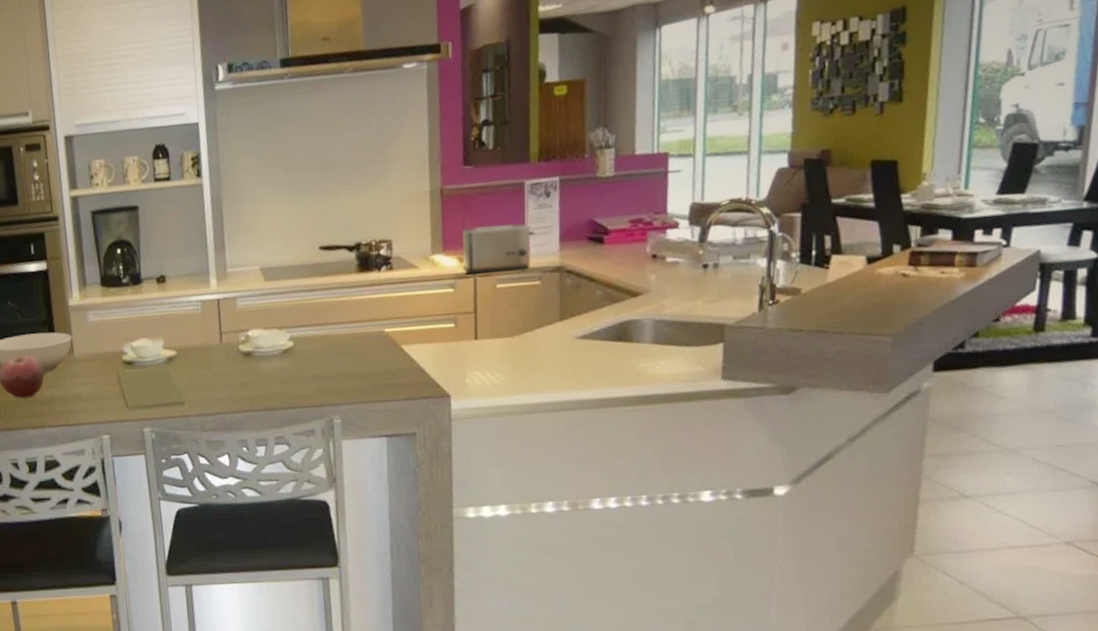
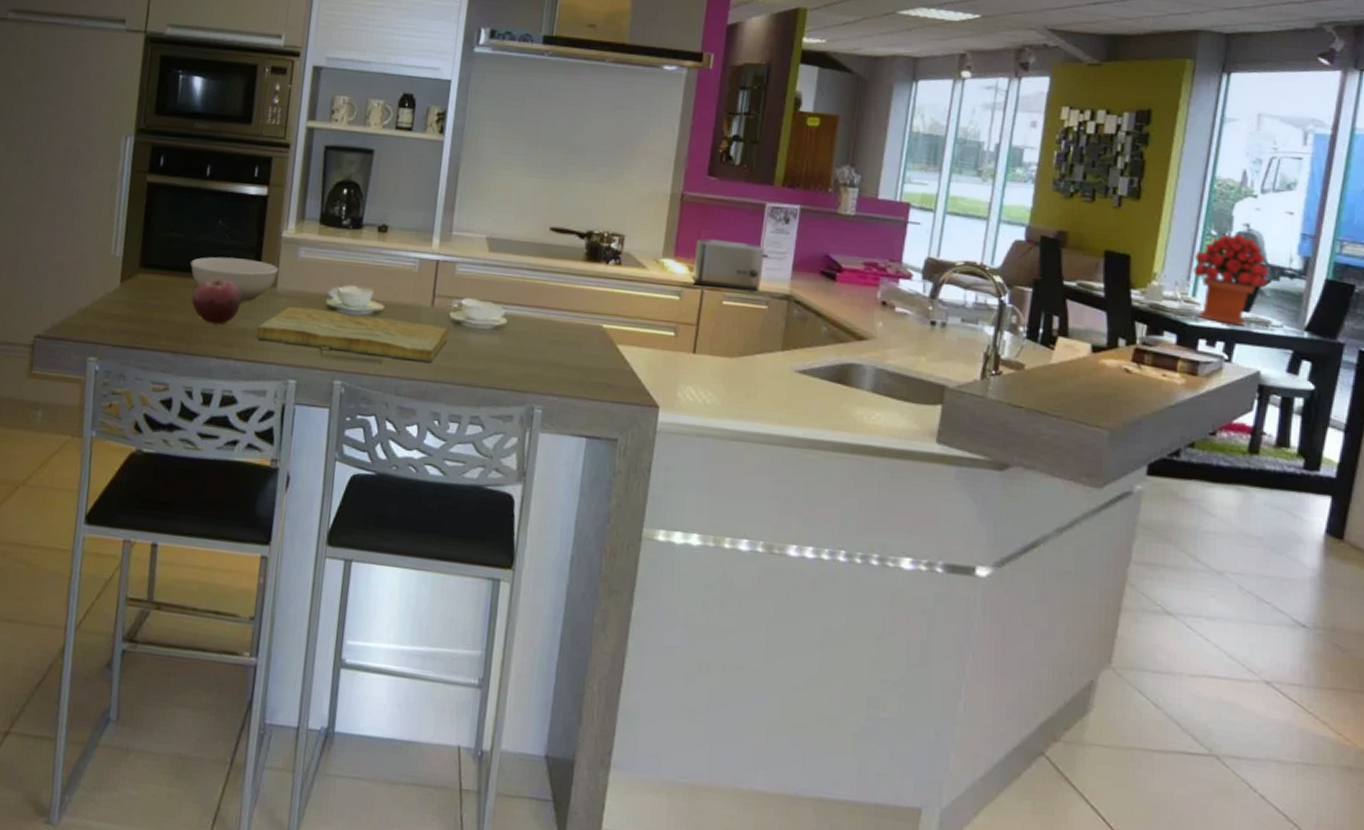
cutting board: none [63,359,242,404] -> present [256,306,450,363]
bouquet: none [963,115,1042,210] -> present [1193,233,1268,326]

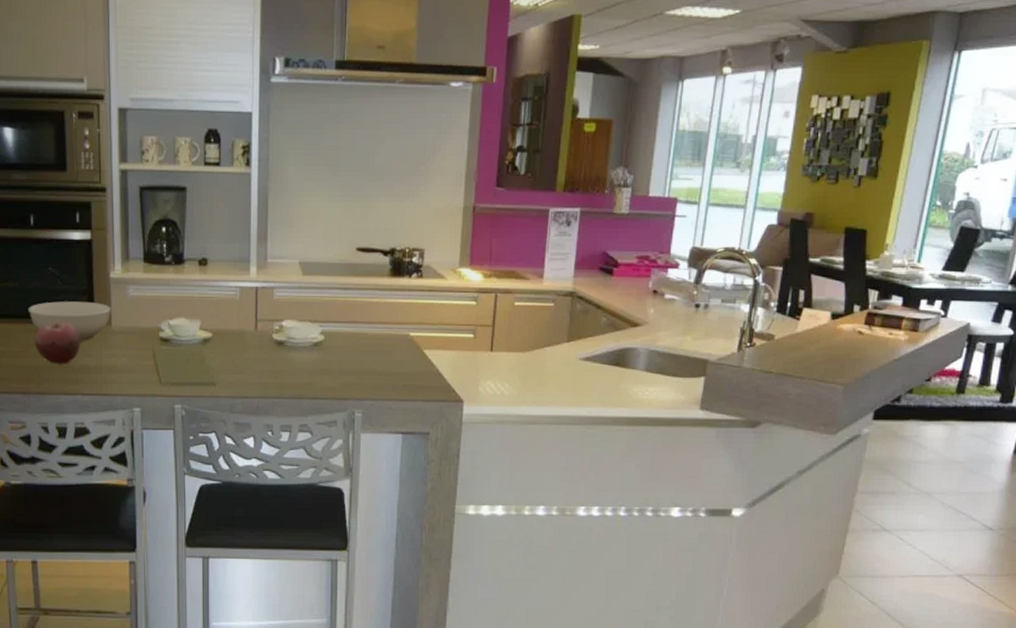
cutting board: present [256,306,450,363] -> none [98,342,273,381]
toaster: present [692,238,769,293] -> none [487,245,553,293]
bouquet: present [1193,233,1268,326] -> none [919,202,982,285]

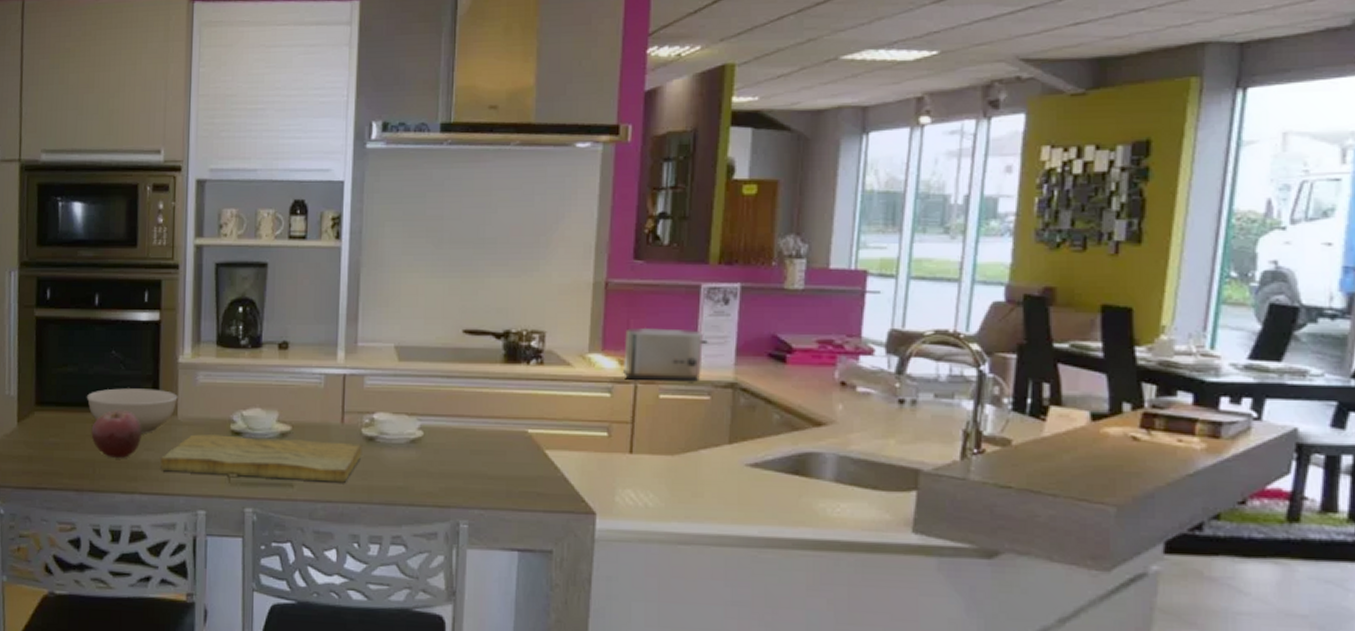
cutting board: none [98,342,273,381] -> present [160,434,362,483]
toaster: none [487,245,553,293] -> present [623,327,708,383]

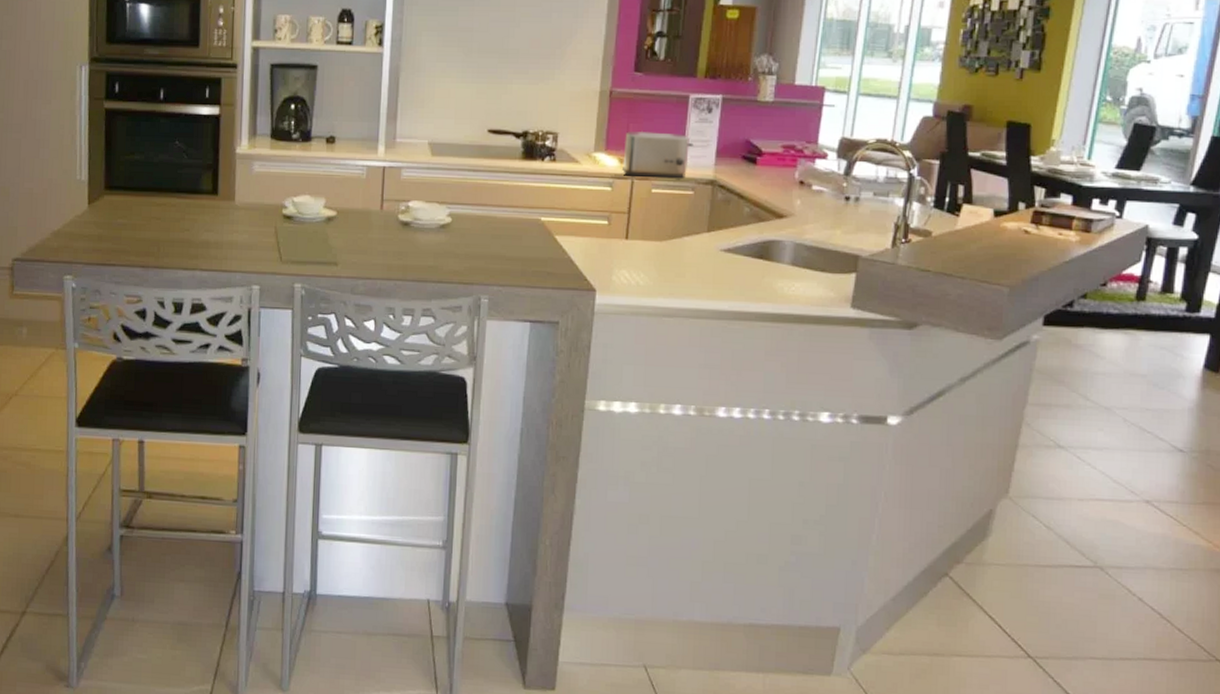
bowl: present [86,388,178,433] -> none [151,175,236,216]
fruit: present [91,410,142,458] -> none [156,195,203,238]
cutting board: present [160,434,362,483] -> none [218,218,399,262]

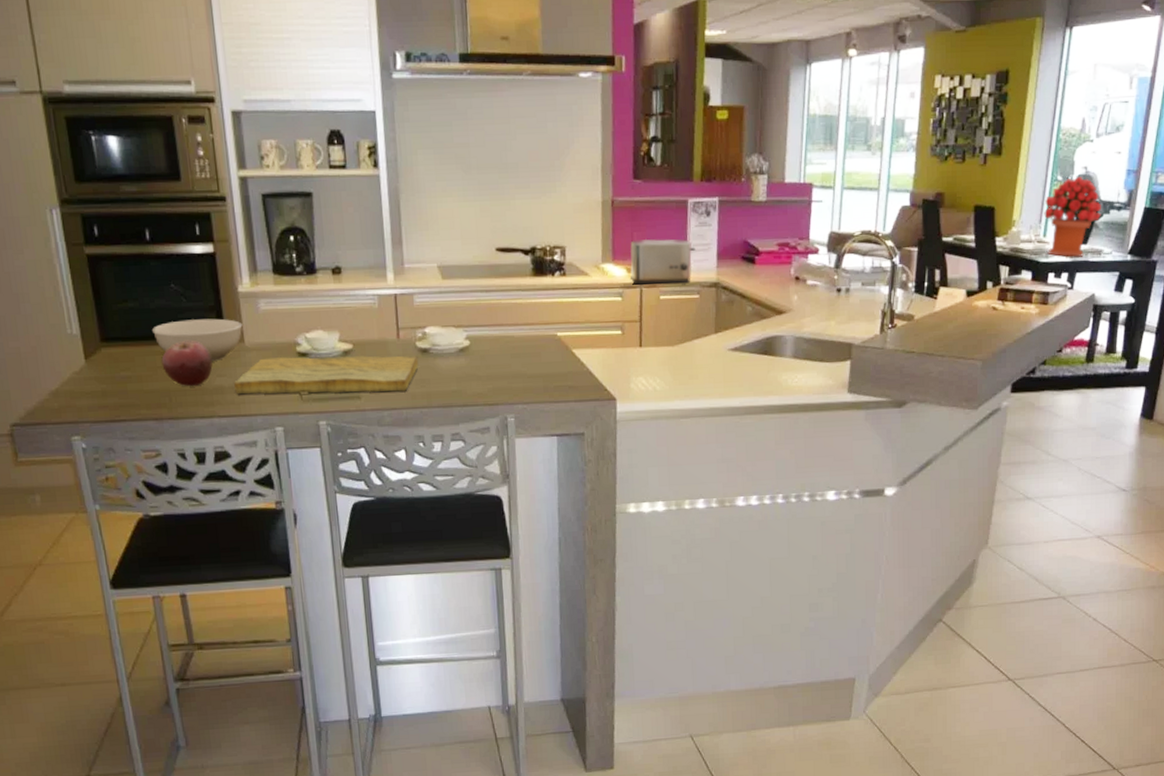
bowl: none [151,175,236,216] -> present [151,318,243,361]
fruit: none [156,195,203,238] -> present [161,341,213,386]
cutting board: none [218,218,399,262] -> present [233,355,419,394]
bouquet: none [1089,97,1158,184] -> present [1044,176,1101,257]

